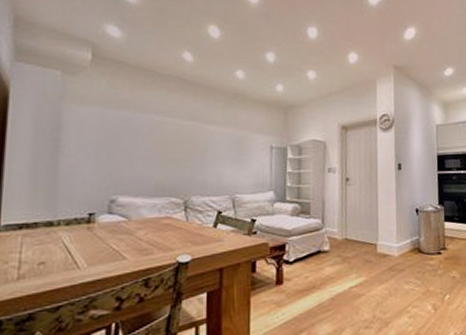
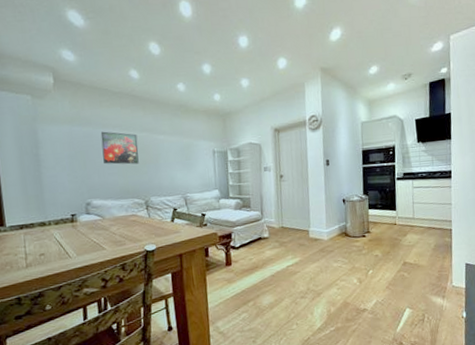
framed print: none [139,117,183,157] -> present [100,131,139,165]

